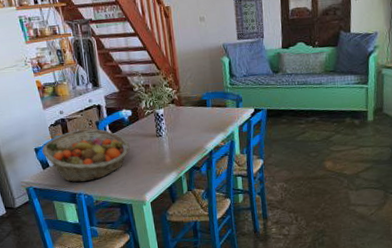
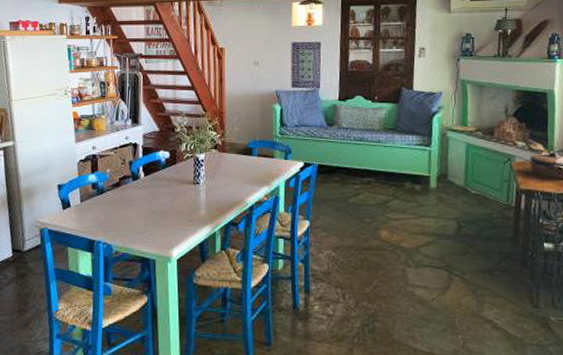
fruit basket: present [42,128,130,183] -> none [65,168,162,228]

